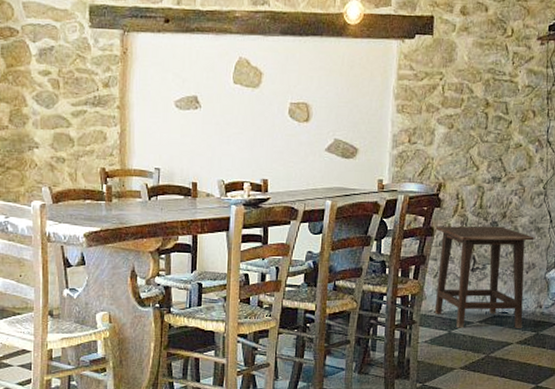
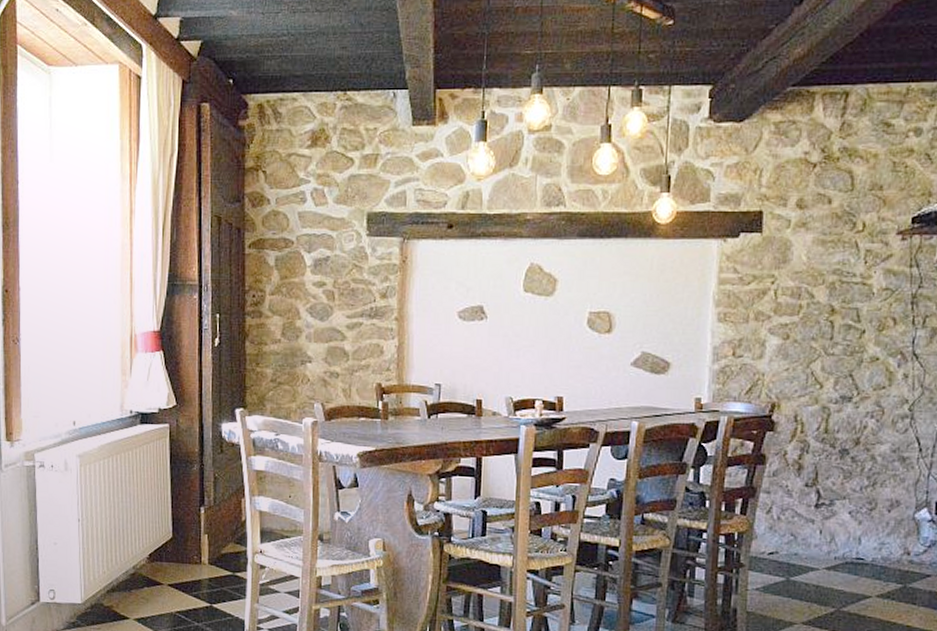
side table: present [434,226,534,328] -> none [767,452,898,579]

